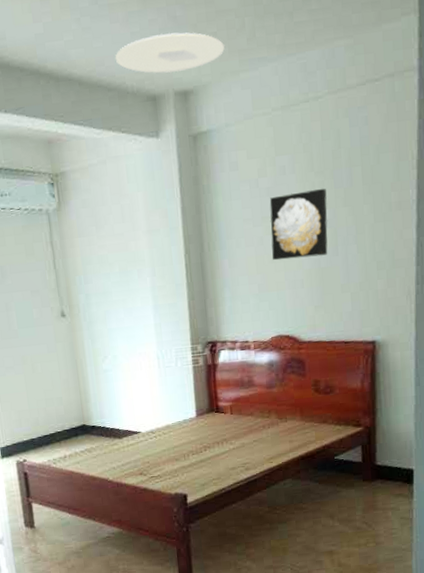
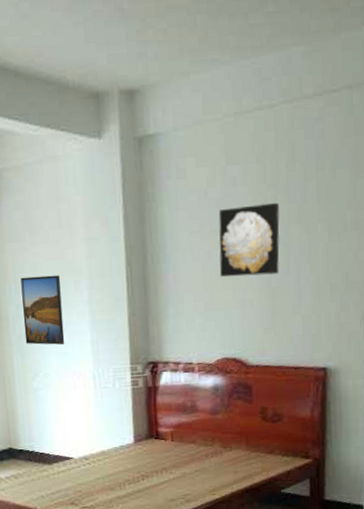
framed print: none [89,265,131,330] -> present [20,275,65,345]
ceiling light: present [115,32,224,74] -> none [55,25,174,70]

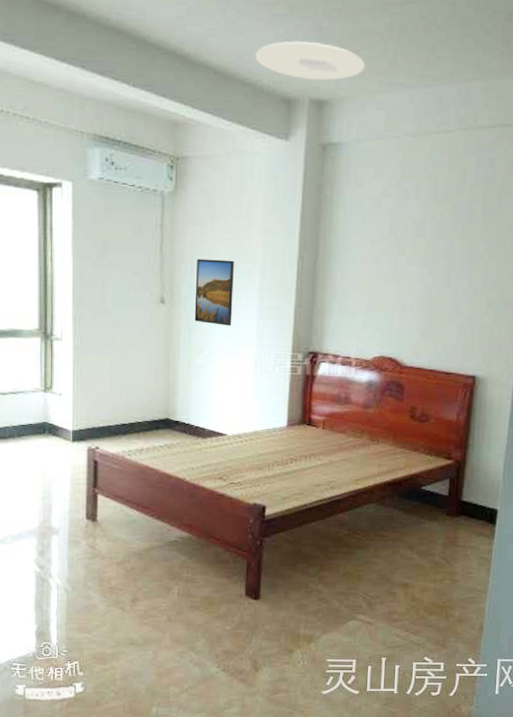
ceiling light: none [55,25,174,70] -> present [255,40,365,81]
wall art: present [218,202,280,278] -> none [386,218,446,284]

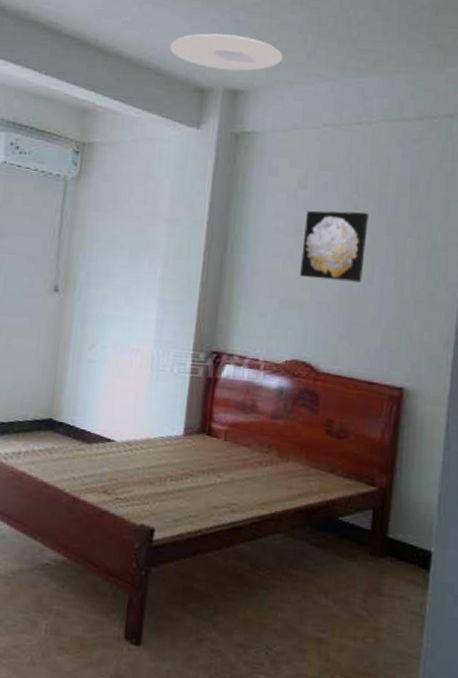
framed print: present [194,258,234,326] -> none [88,246,135,319]
wall art: none [386,218,446,284] -> present [300,210,368,282]

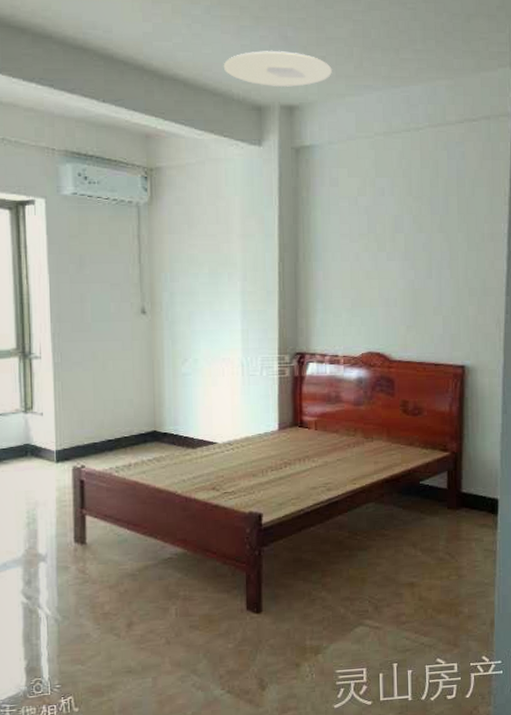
wall art: present [300,210,368,282] -> none [367,213,423,278]

